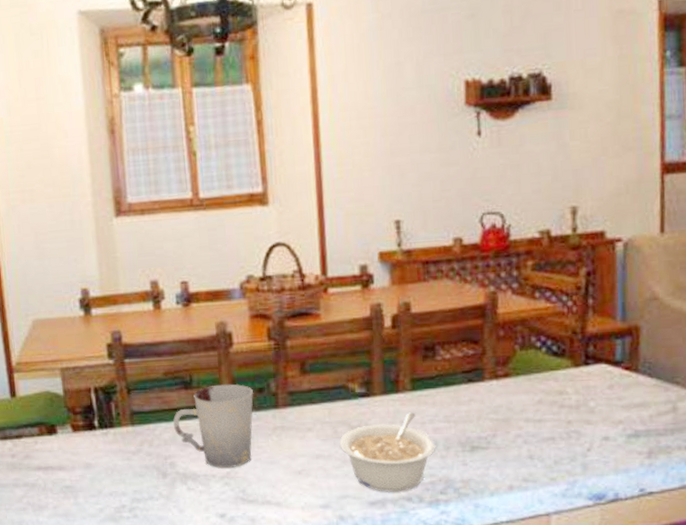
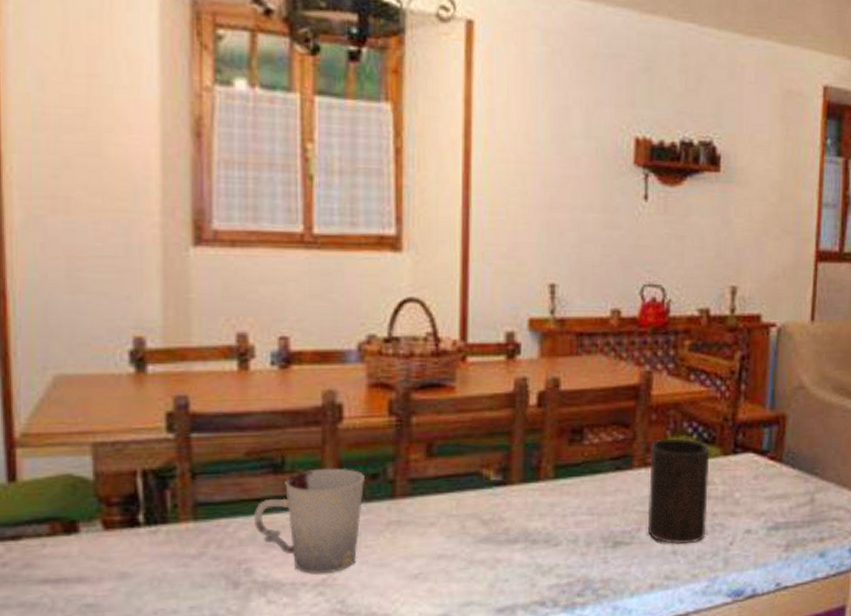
legume: present [339,412,436,492] -> none [467,504,577,597]
cup: none [500,352,562,450] -> present [647,439,710,545]

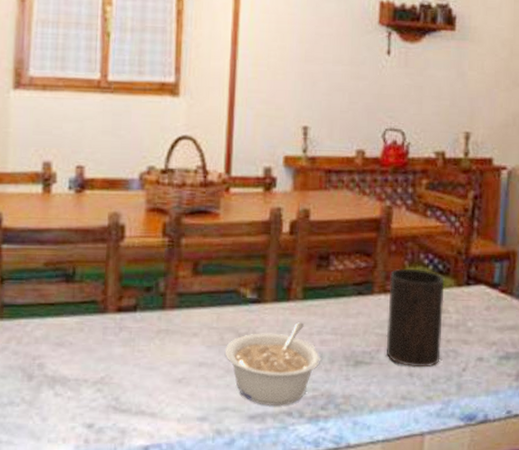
cup: present [254,468,364,574] -> none [48,280,140,373]
legume: none [467,504,577,597] -> present [224,322,322,405]

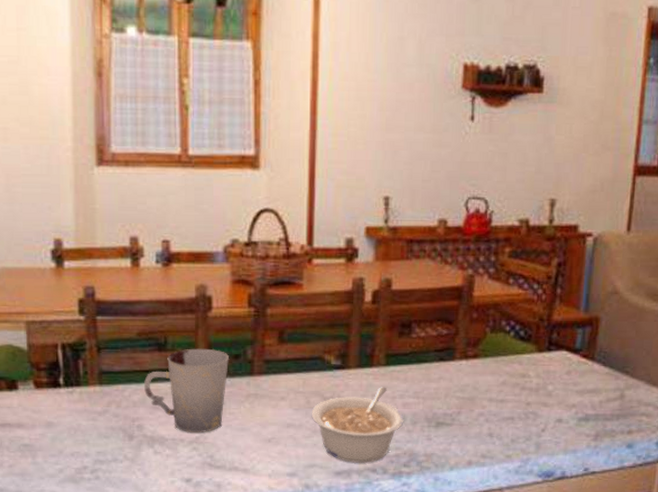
cup: none [48,280,140,373] -> present [144,348,229,433]
cup: present [386,269,445,368] -> none [467,336,526,428]

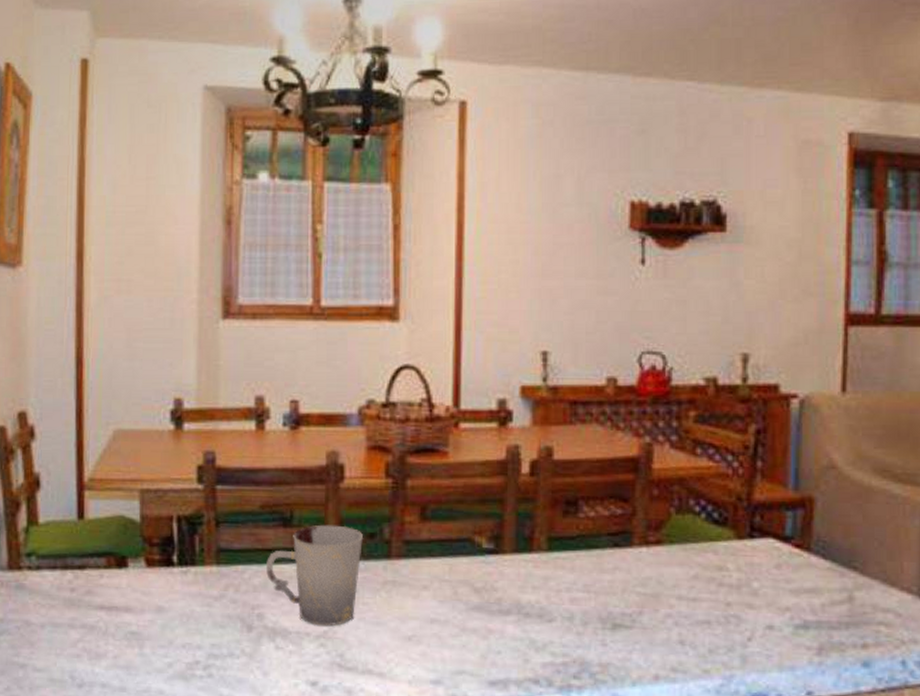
legume: present [311,387,404,463] -> none [459,577,572,672]

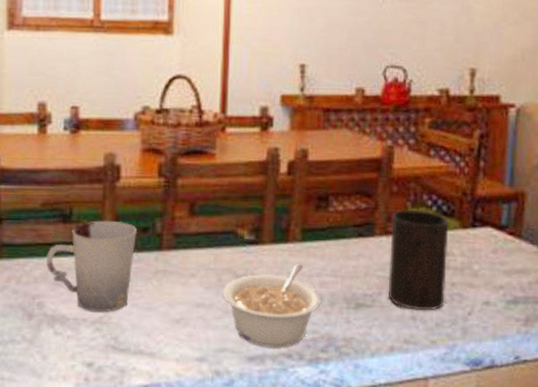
legume: none [459,577,572,672] -> present [222,264,321,347]
cup: none [650,517,722,634] -> present [388,210,449,311]

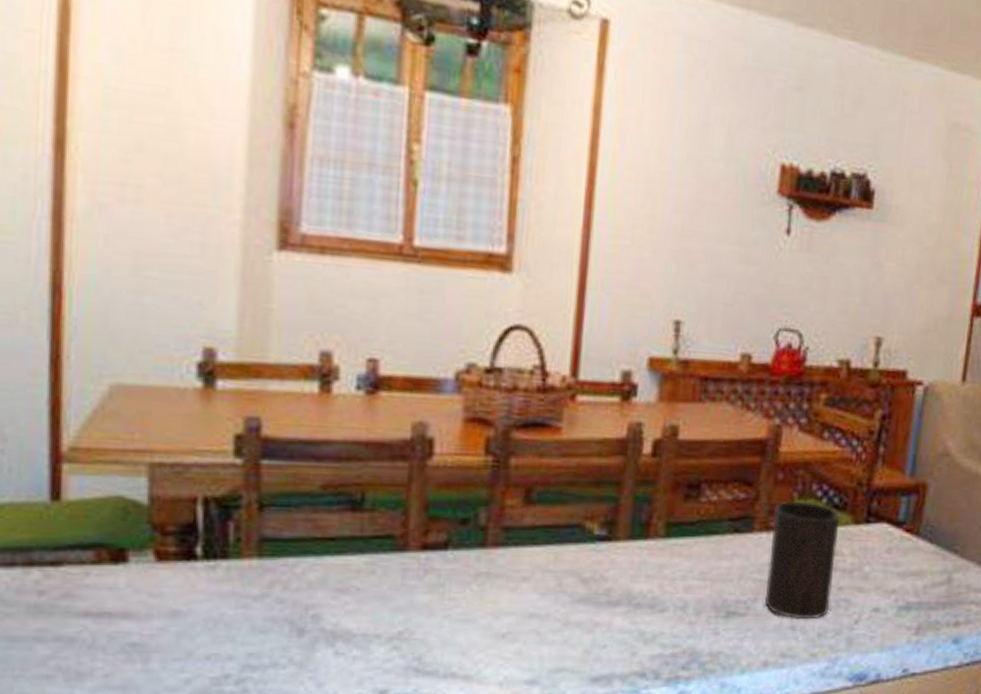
cup: present [46,220,137,313] -> none [326,508,453,626]
legume: present [222,264,321,347] -> none [562,565,685,665]

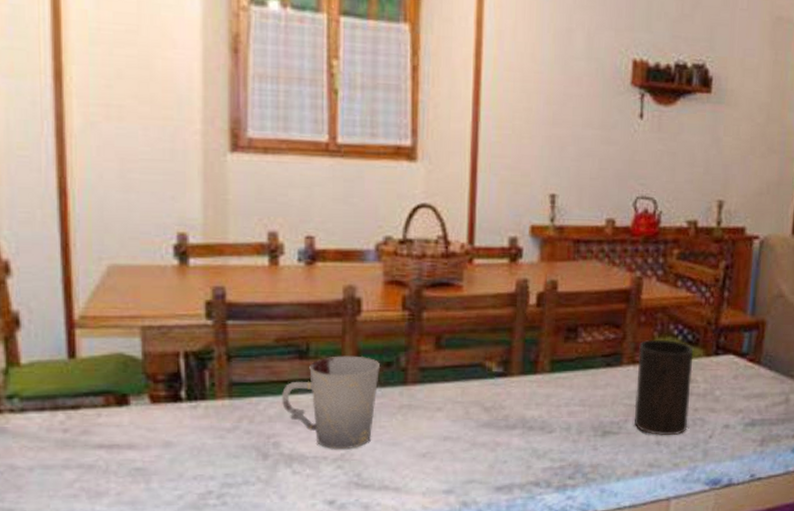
cup: none [326,508,453,626] -> present [282,356,380,450]

